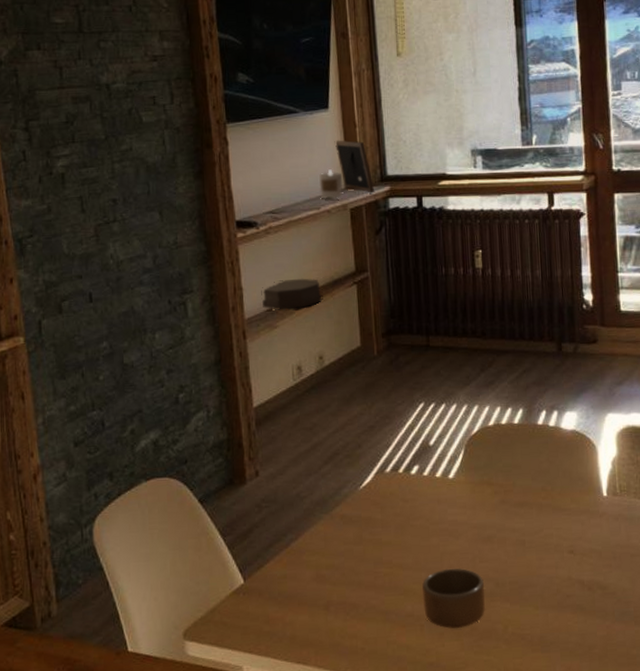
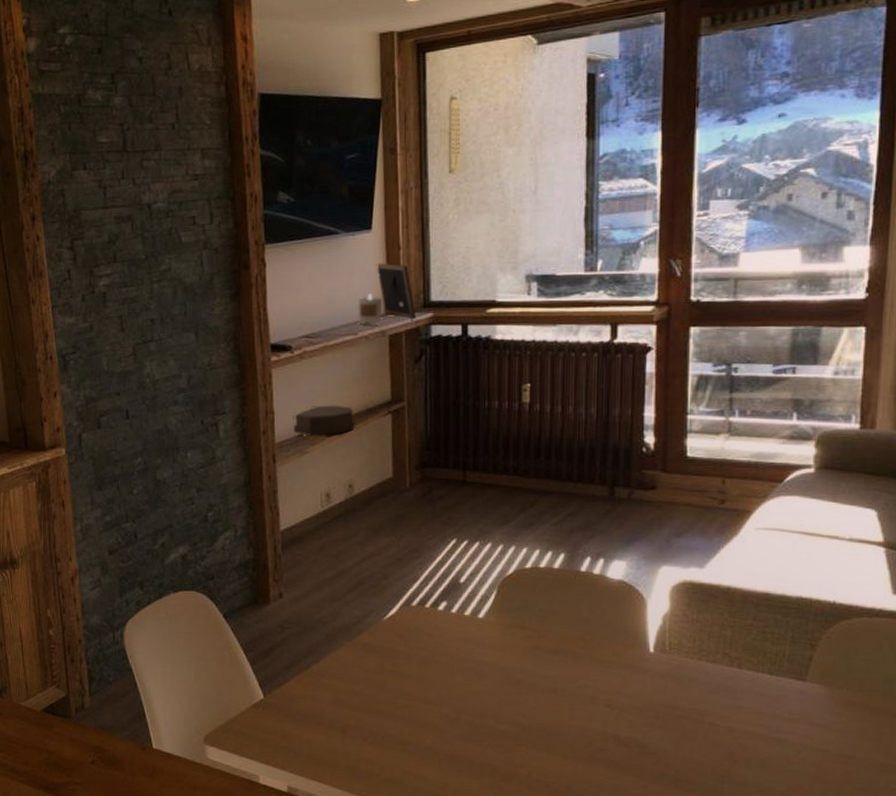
mug: present [422,568,486,628] -> none [442,707,510,767]

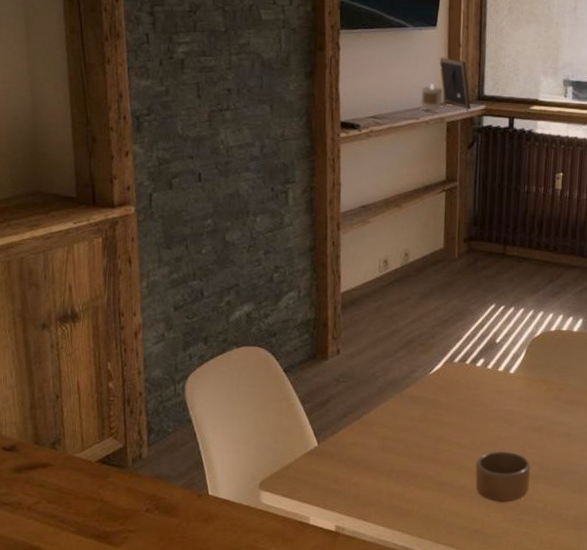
decorative box: present [293,405,354,436] -> none [357,180,412,208]
mug: none [442,707,510,767] -> present [474,451,531,503]

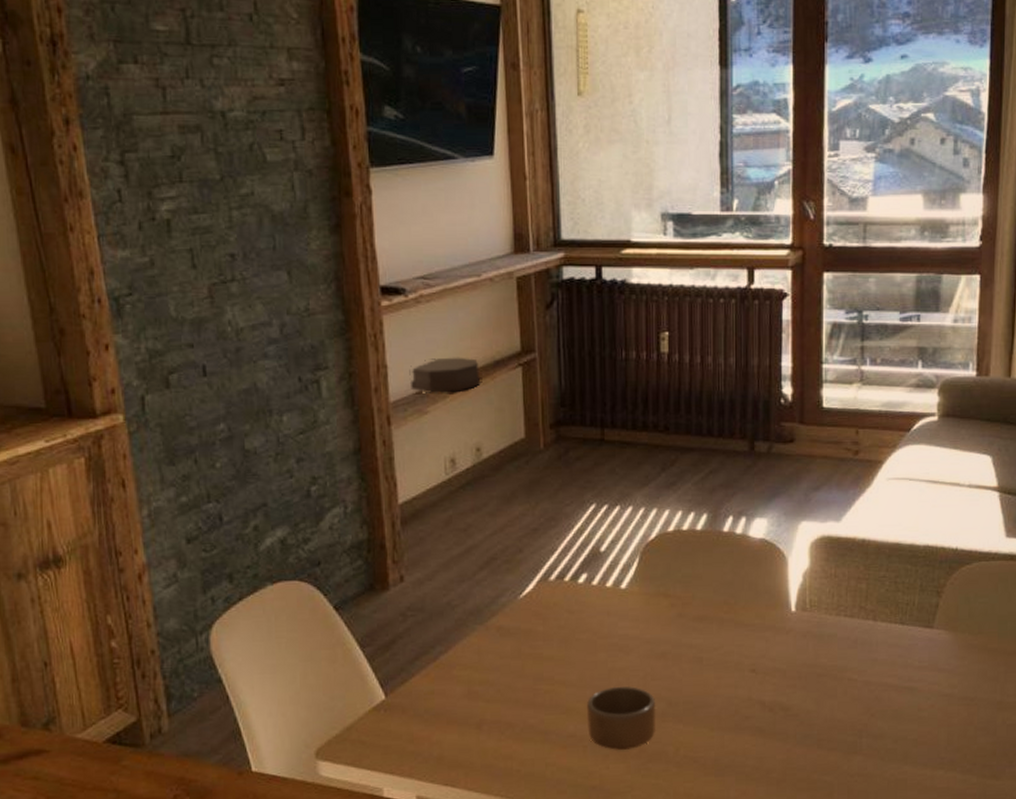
decorative box: none [357,180,412,208] -> present [409,357,480,393]
candle: present [420,83,442,111] -> none [479,229,508,264]
picture frame: present [438,57,471,110] -> none [499,194,545,260]

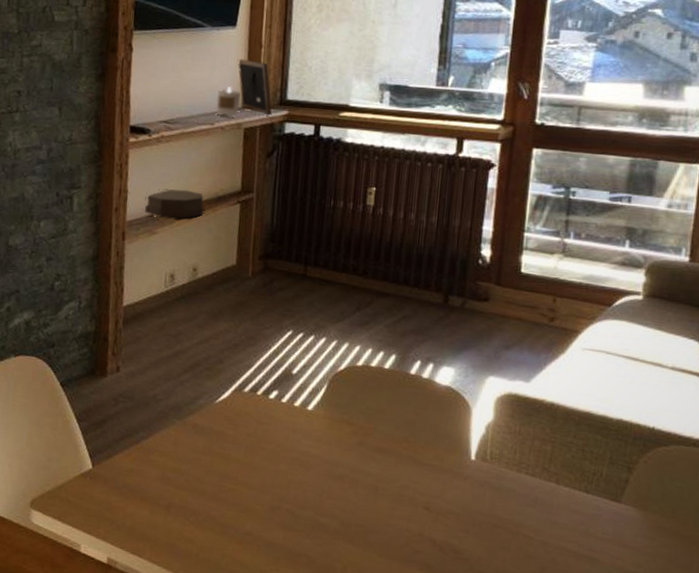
candle: none [479,229,508,264] -> present [215,87,240,116]
picture frame: none [499,194,545,260] -> present [237,58,272,116]
mug: present [586,686,657,750] -> none [263,497,329,558]

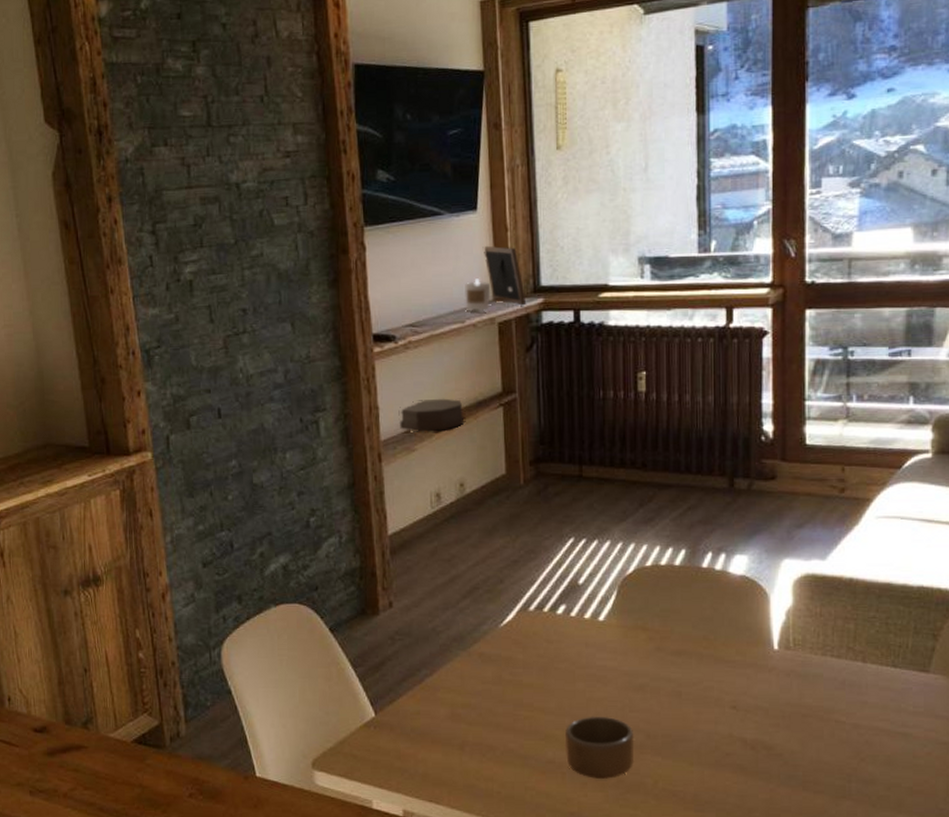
mug: none [263,497,329,558] -> present [565,716,635,779]

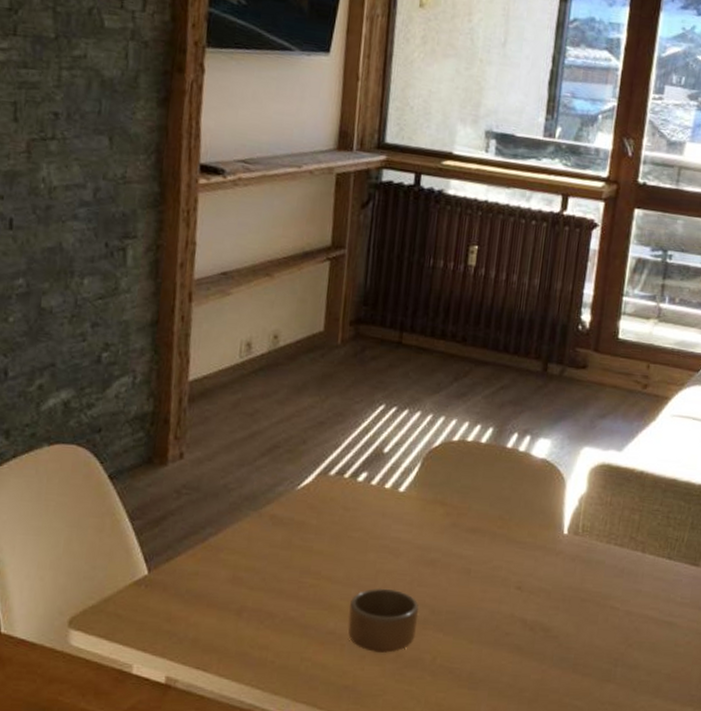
decorative box: present [398,398,463,432] -> none [216,241,288,277]
candle: present [464,278,490,311] -> none [304,124,333,159]
picture frame: present [482,245,526,306] -> none [330,91,368,160]

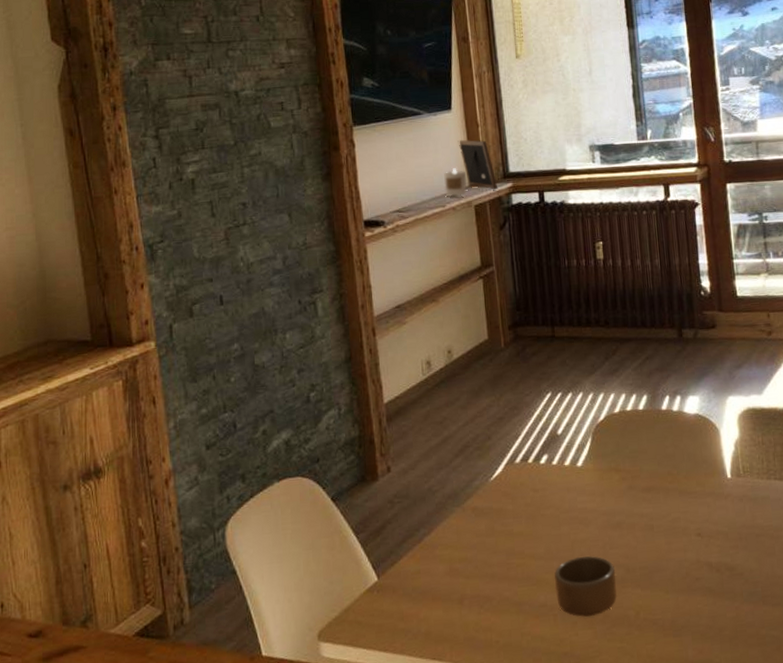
candle: none [304,124,333,159] -> present [443,168,467,197]
picture frame: none [330,91,368,160] -> present [458,139,497,190]

